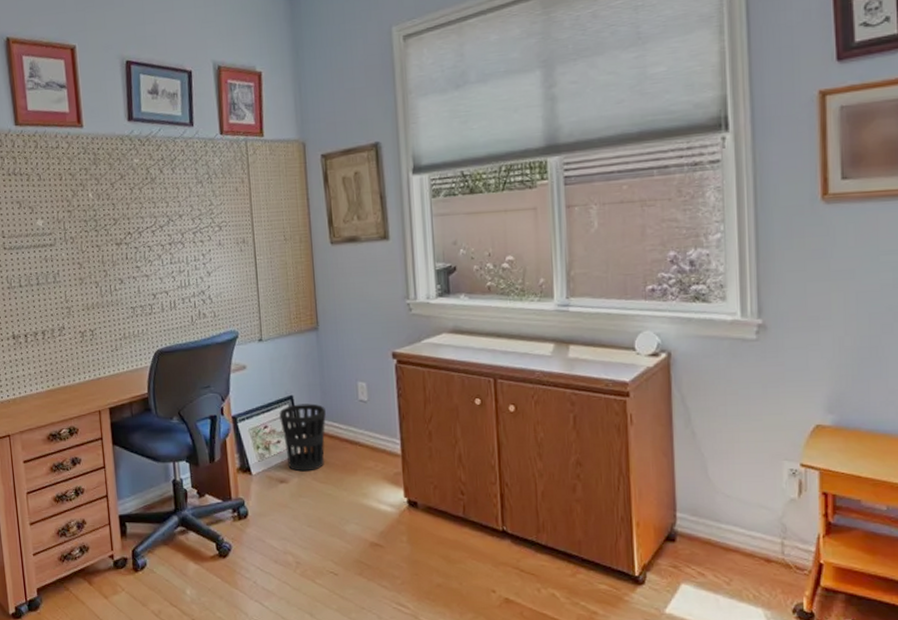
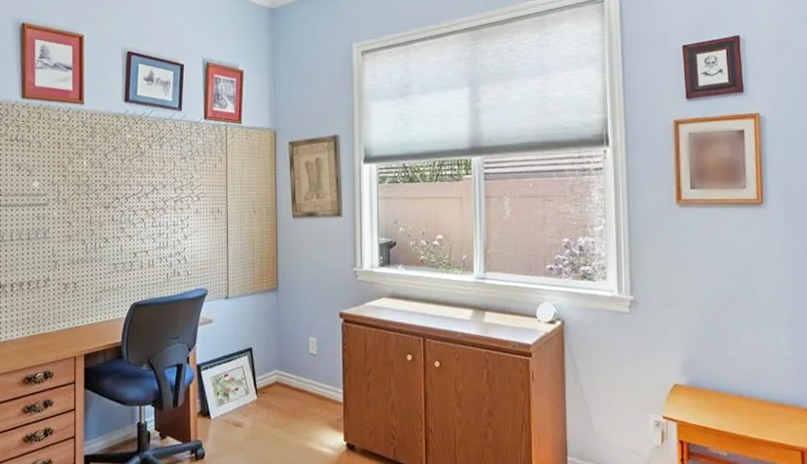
wastebasket: present [279,403,326,472] -> none [239,355,280,417]

